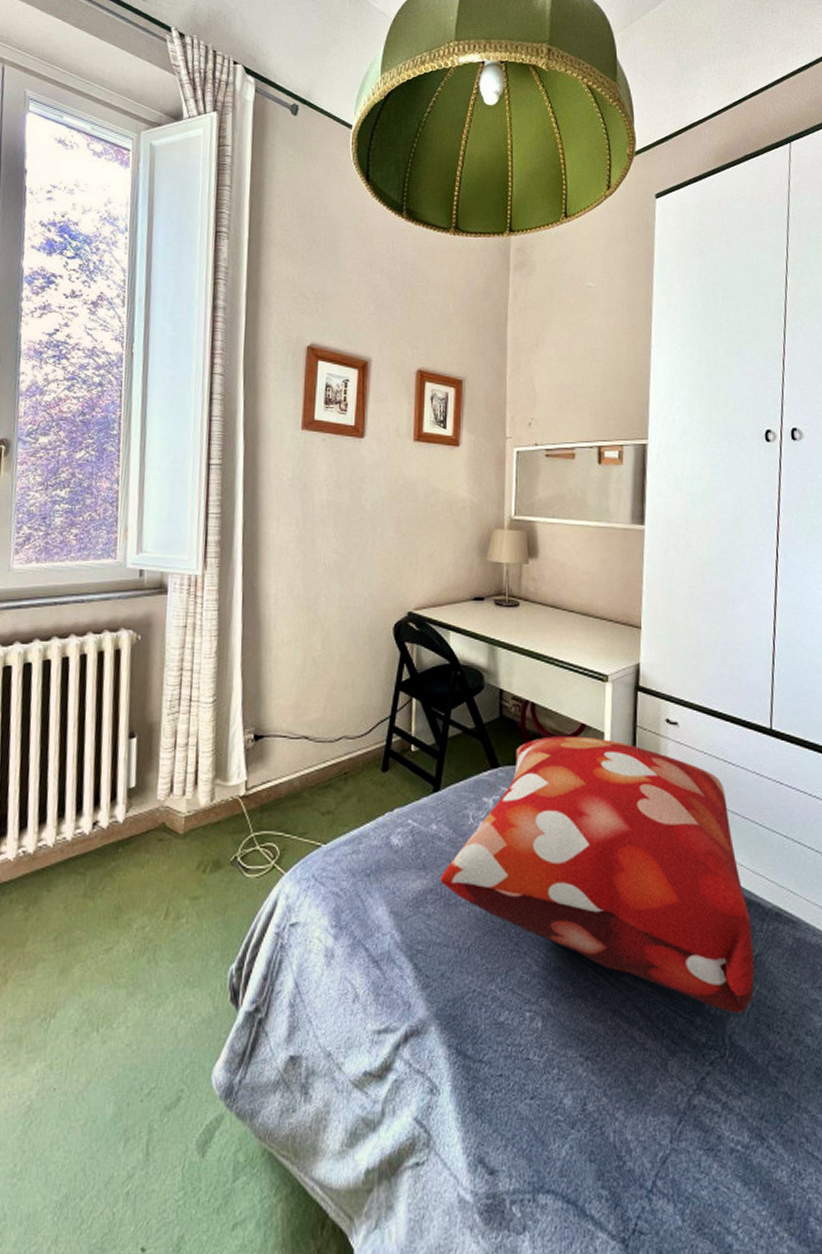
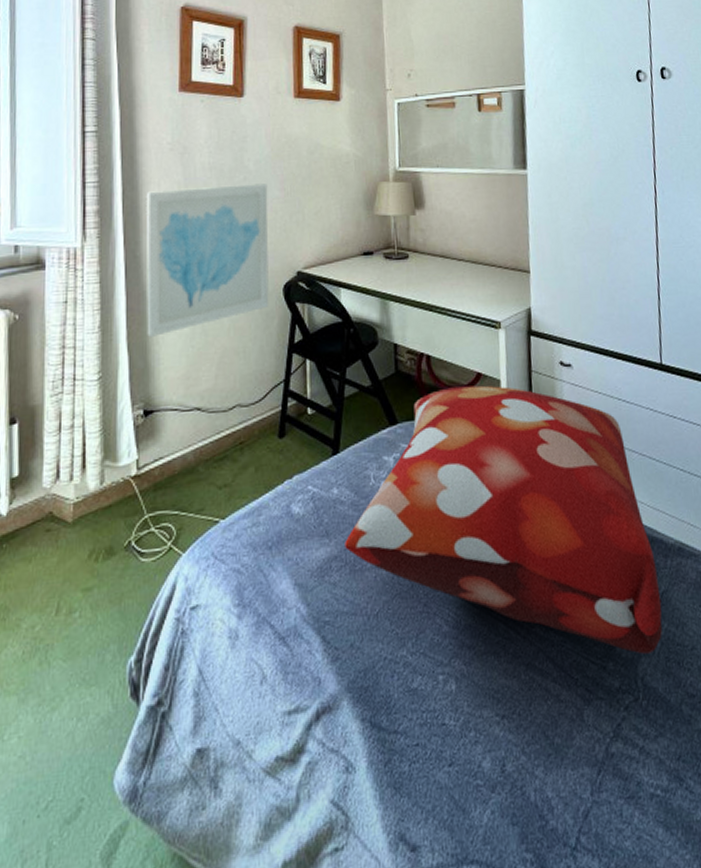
wall art: none [260,524,383,667] -> present [147,184,269,338]

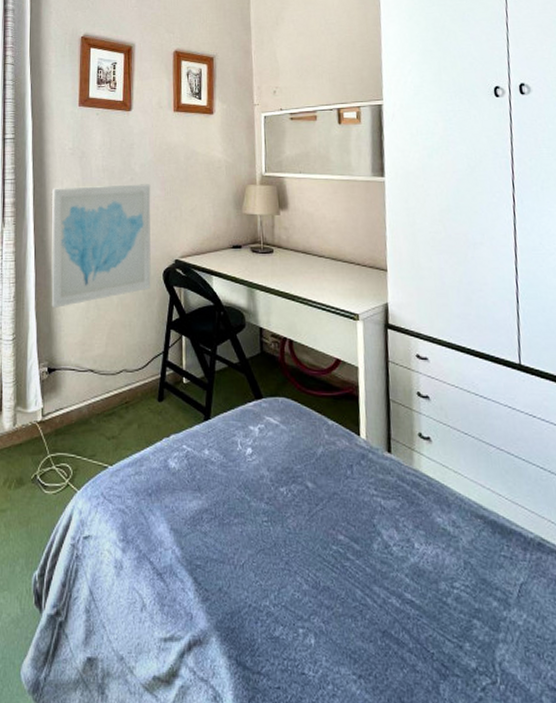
decorative pillow: present [345,385,663,654] -> none [214,370,522,641]

